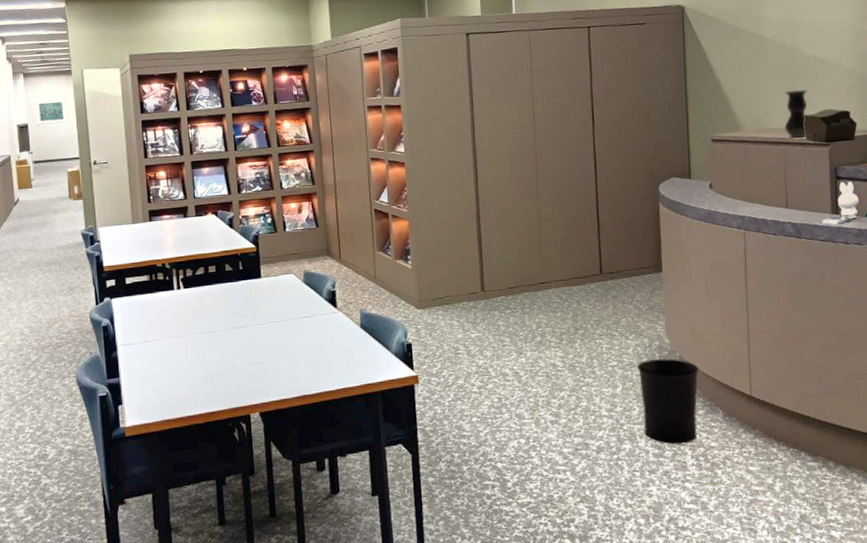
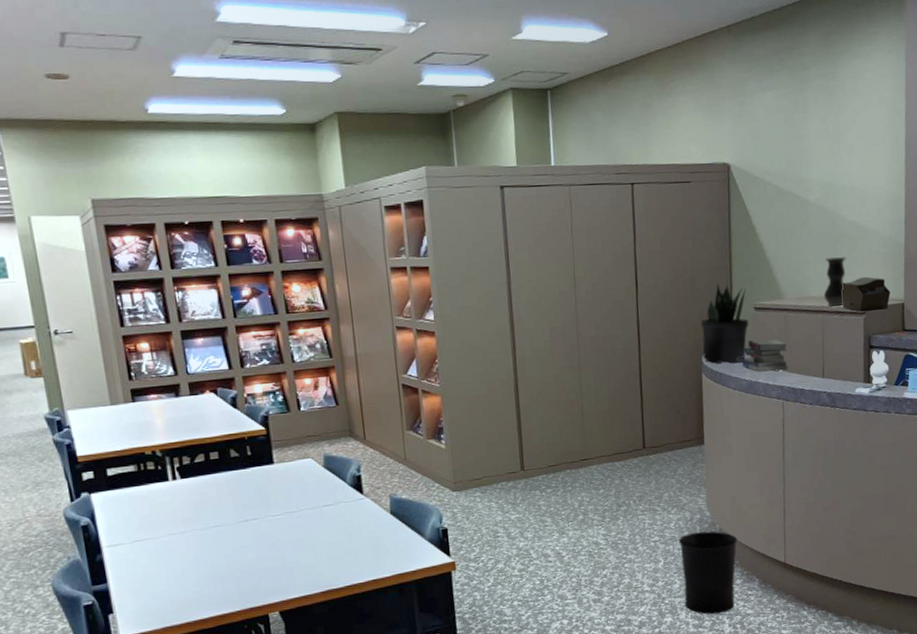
planter: none [656,116,707,194] -> present [700,283,749,364]
books: none [694,169,749,202] -> present [736,339,788,372]

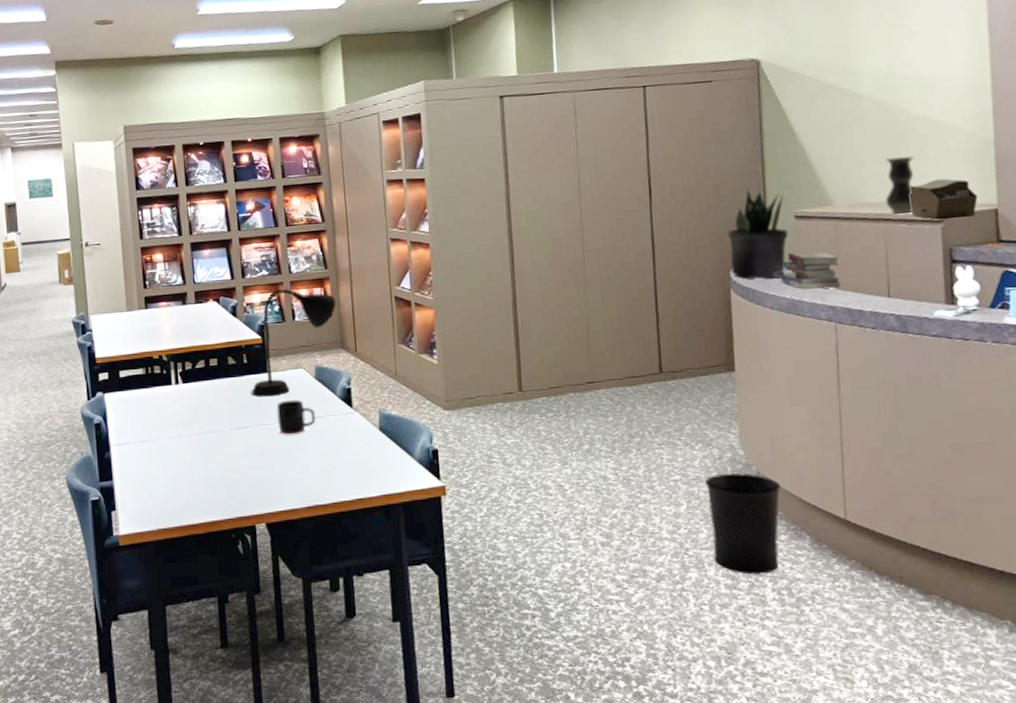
desk lamp: none [256,378,343,488] -> present [250,288,337,396]
mug: none [285,489,327,524] -> present [276,399,316,434]

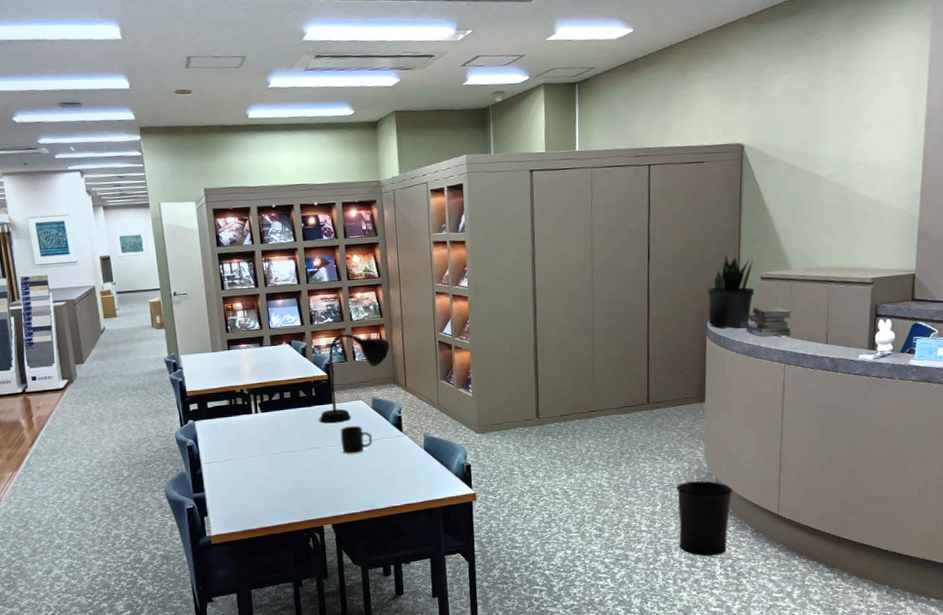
vase: present [885,156,914,214] -> none [831,230,857,277]
sewing box: present [910,178,978,219] -> none [850,248,901,282]

